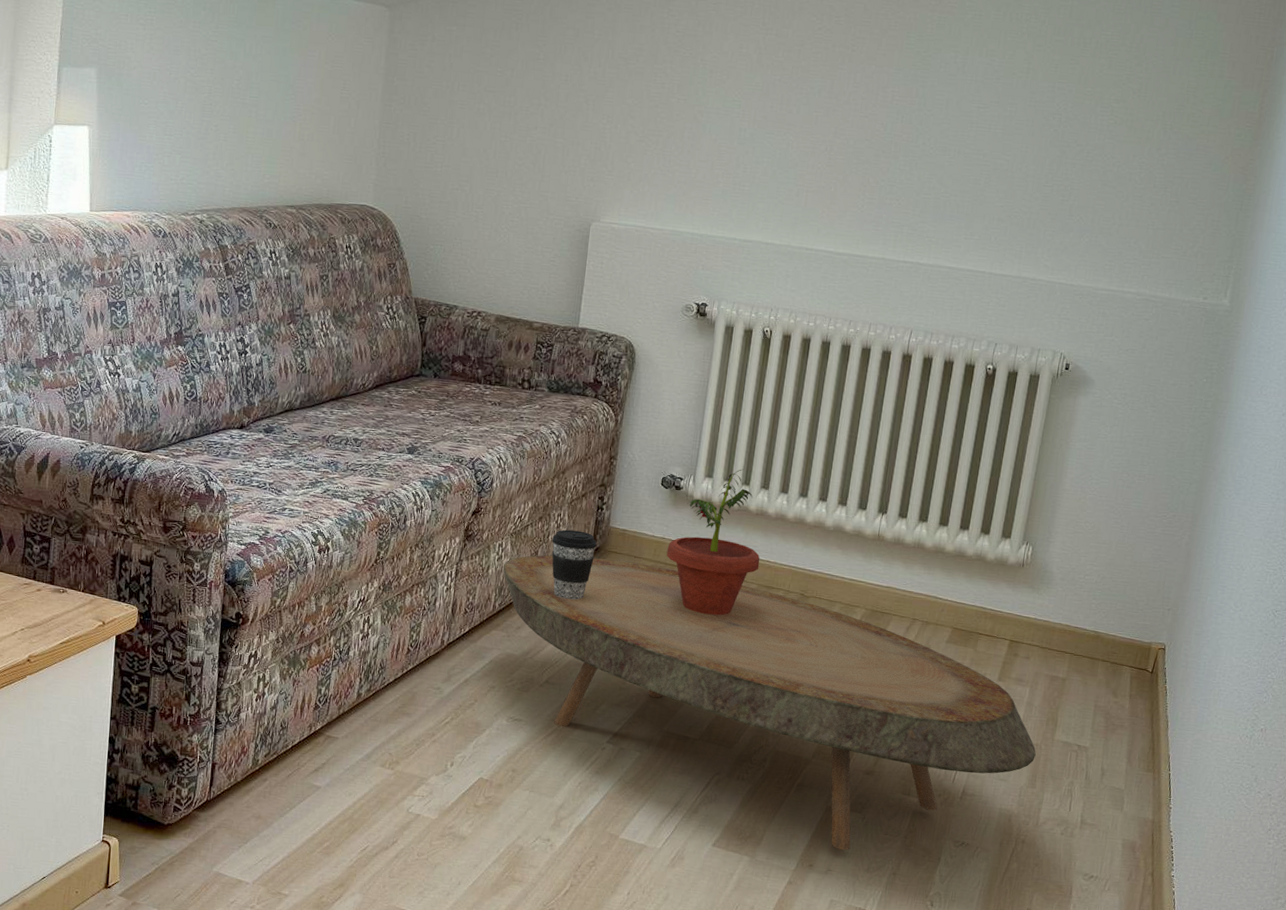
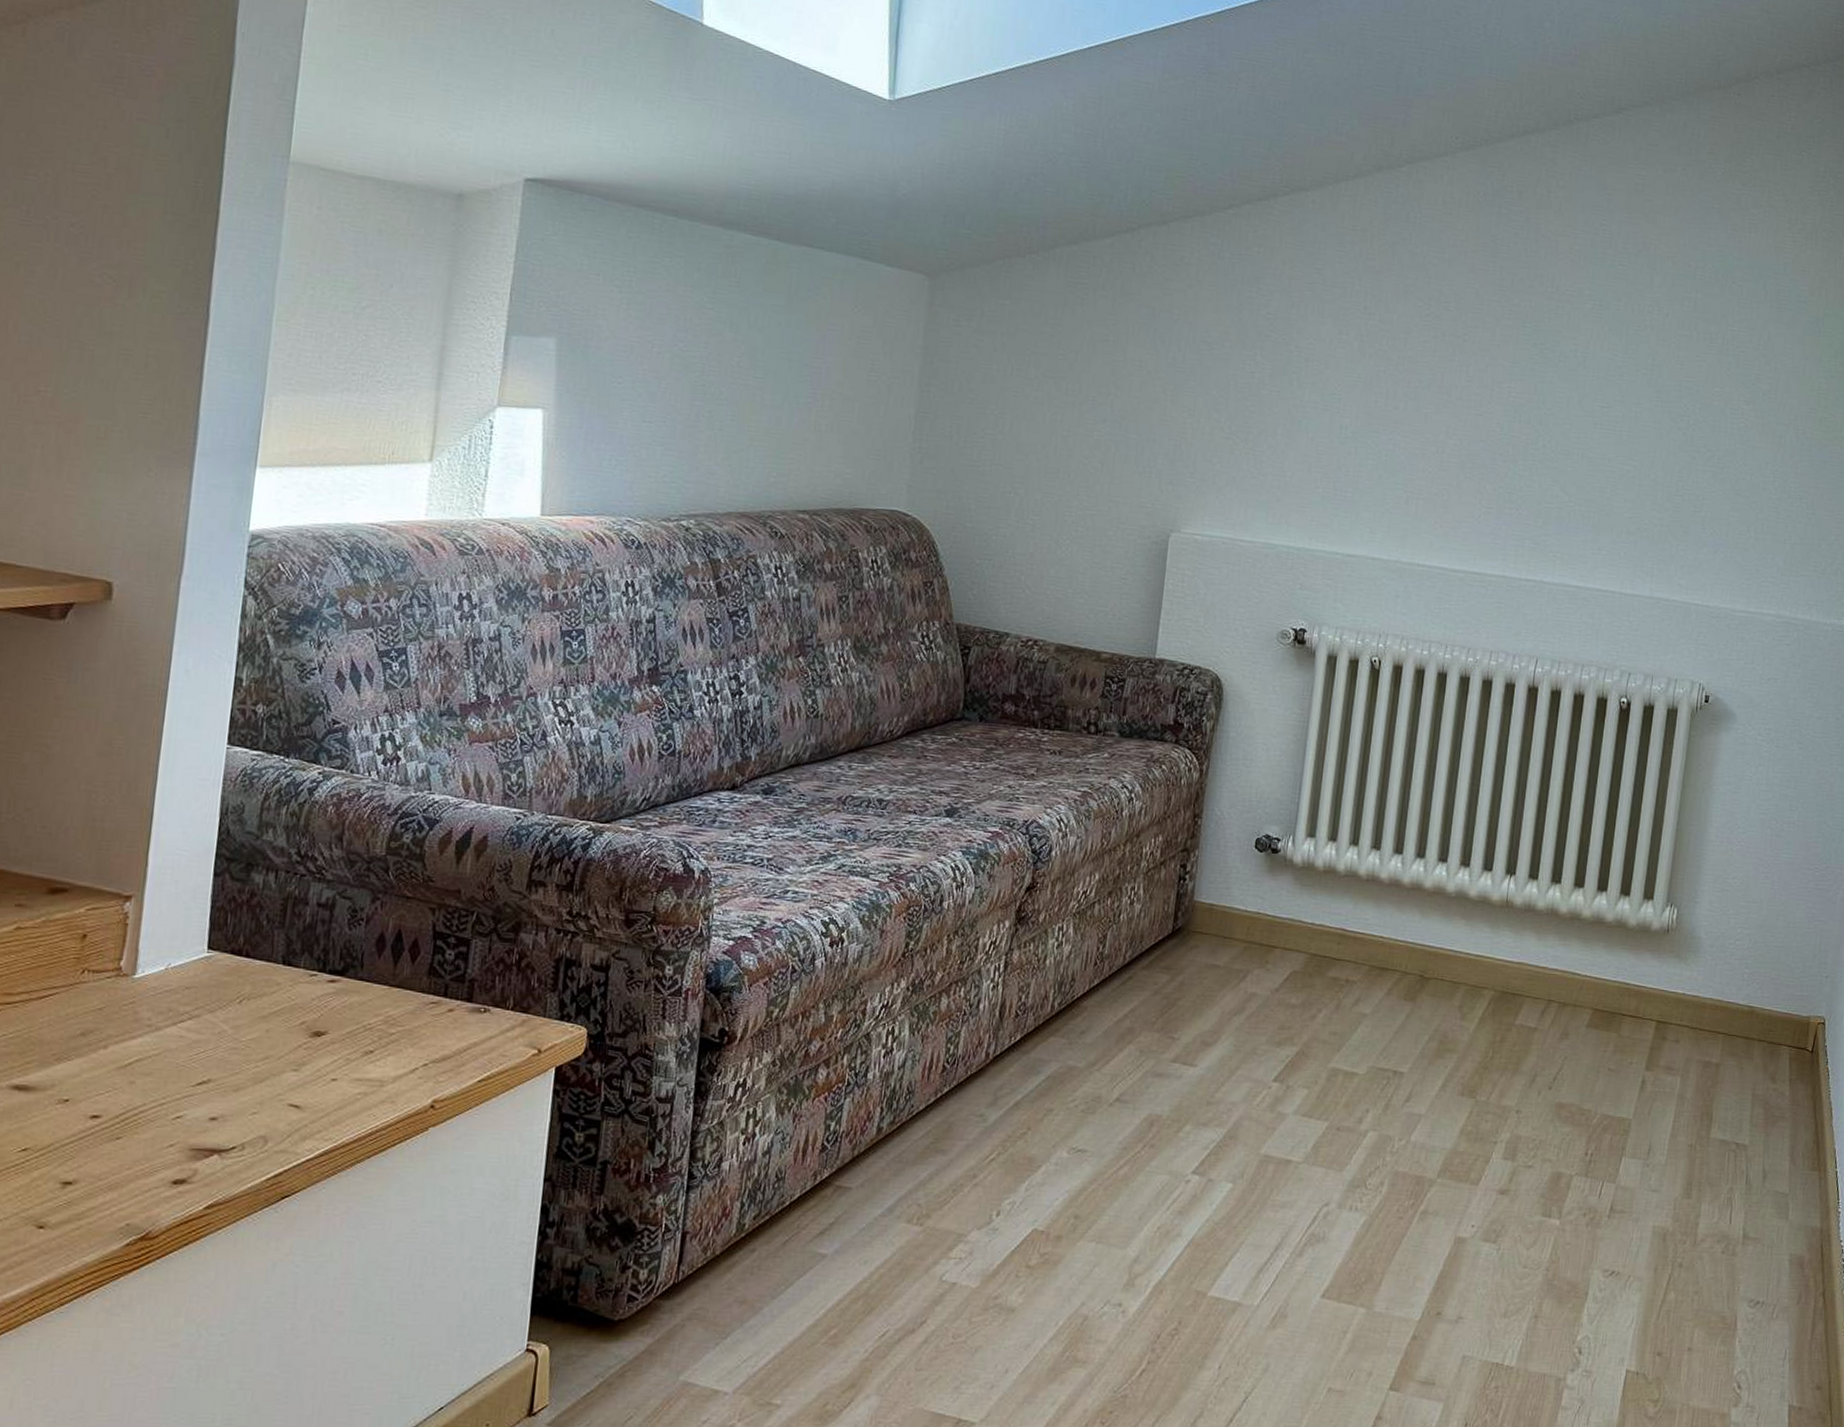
coffee table: present [502,555,1036,850] -> none [1063,939,1691,1291]
coffee cup: present [551,529,597,600] -> none [1123,906,1179,995]
potted plant: present [666,469,760,616] -> none [1262,826,1372,1006]

